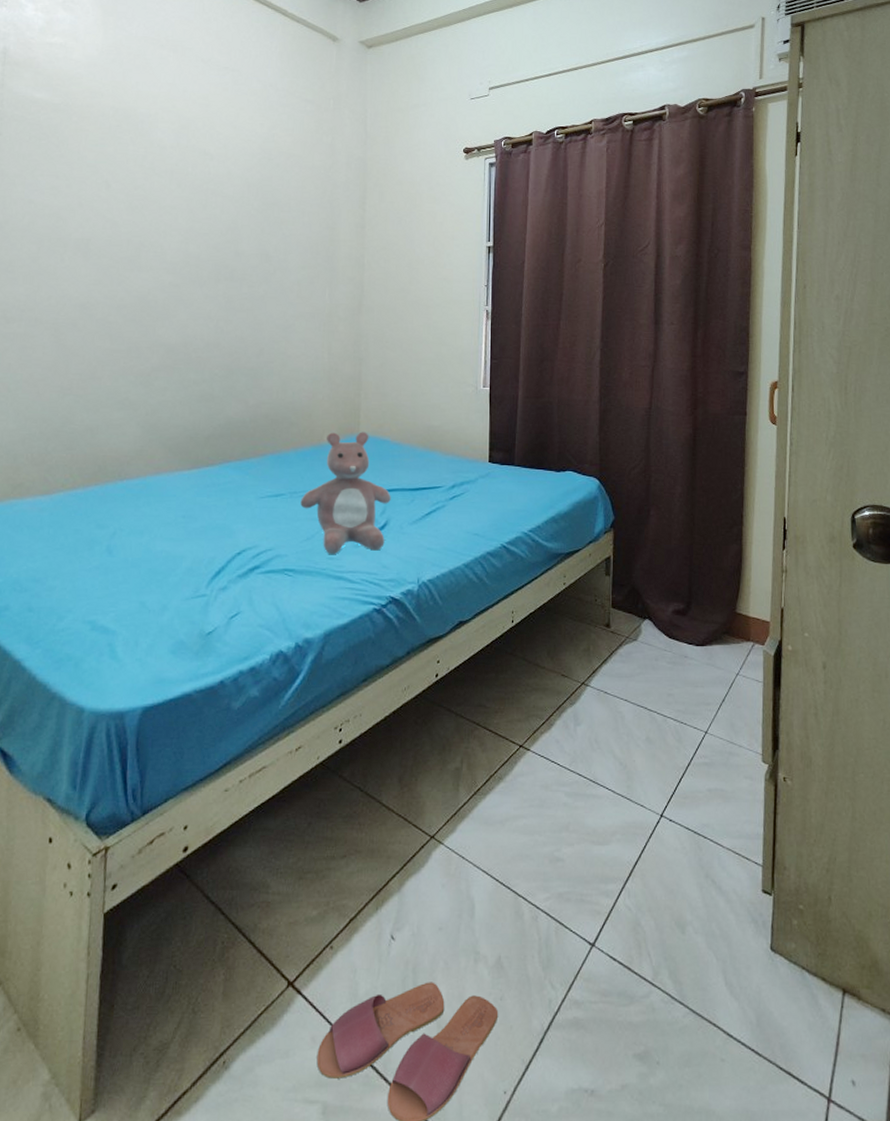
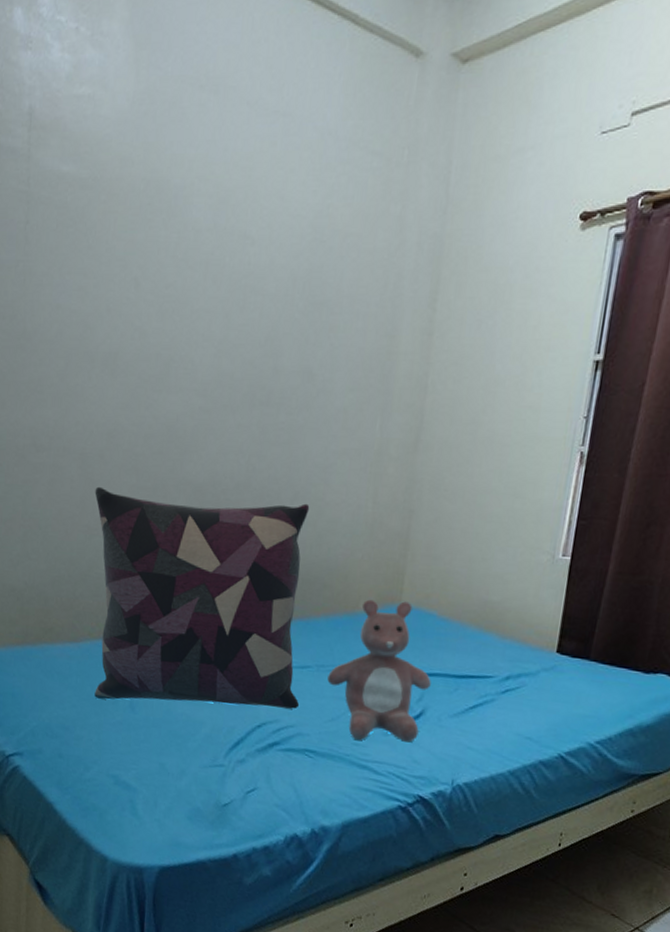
pillow: none [68,351,276,548] -> present [94,486,310,709]

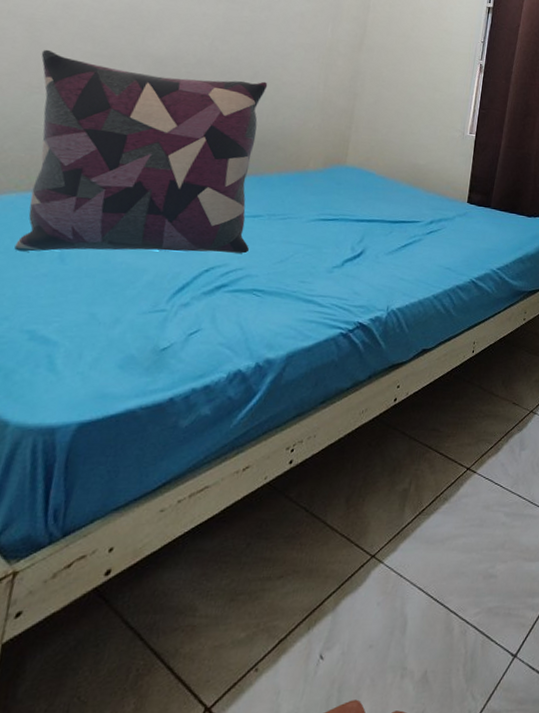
stuffed animal: present [327,599,431,743] -> none [278,160,371,278]

